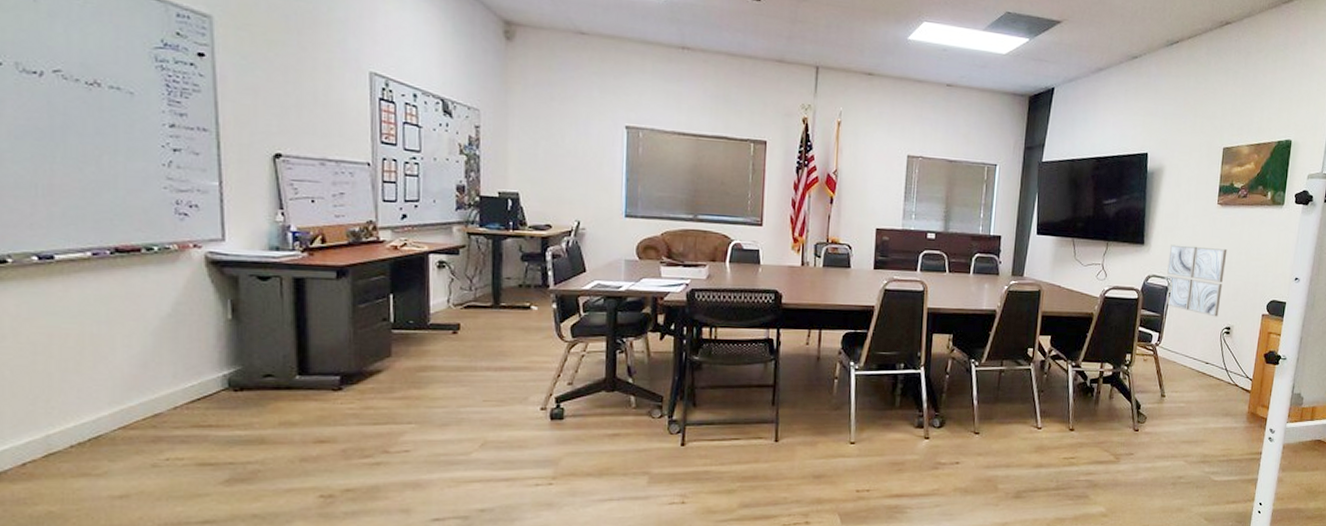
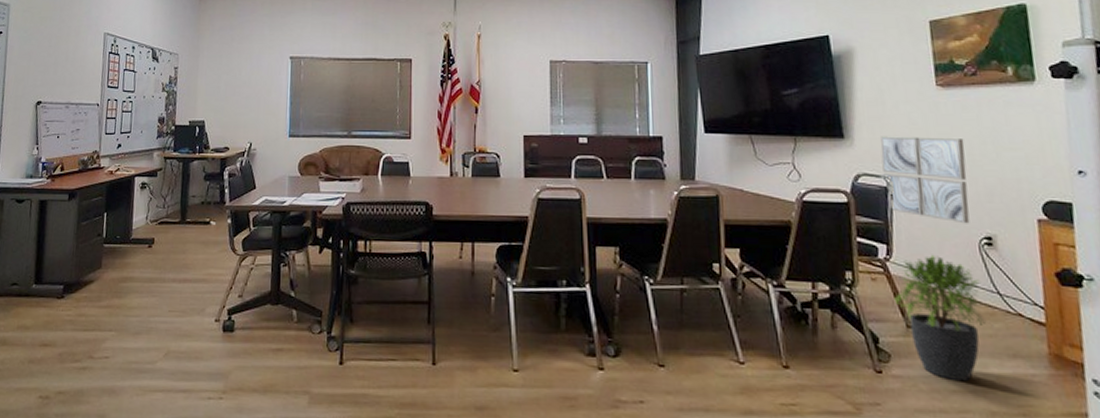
potted plant: none [1156,340,1216,435] -> present [894,254,987,382]

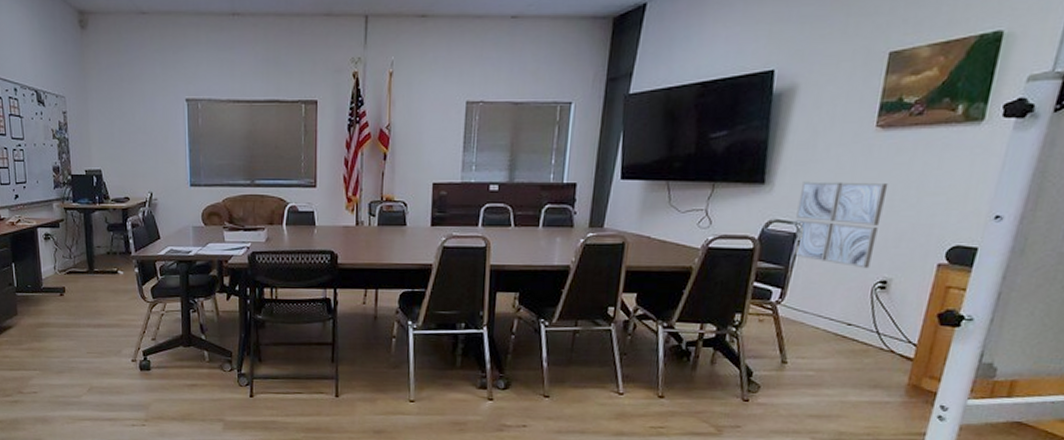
potted plant: present [894,254,987,382] -> none [776,297,863,408]

